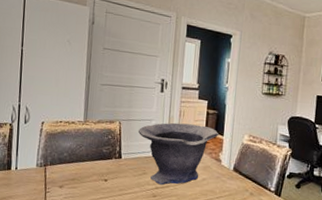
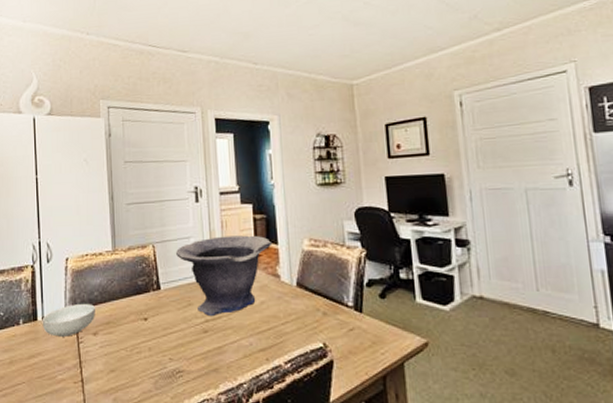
cereal bowl: none [15,160,64,186] -> present [42,304,95,337]

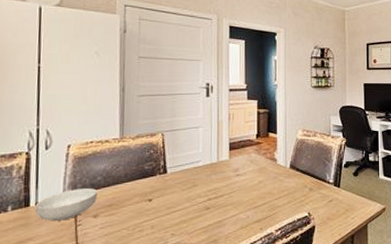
decorative bowl: present [175,235,273,317] -> none [184,126,272,196]

